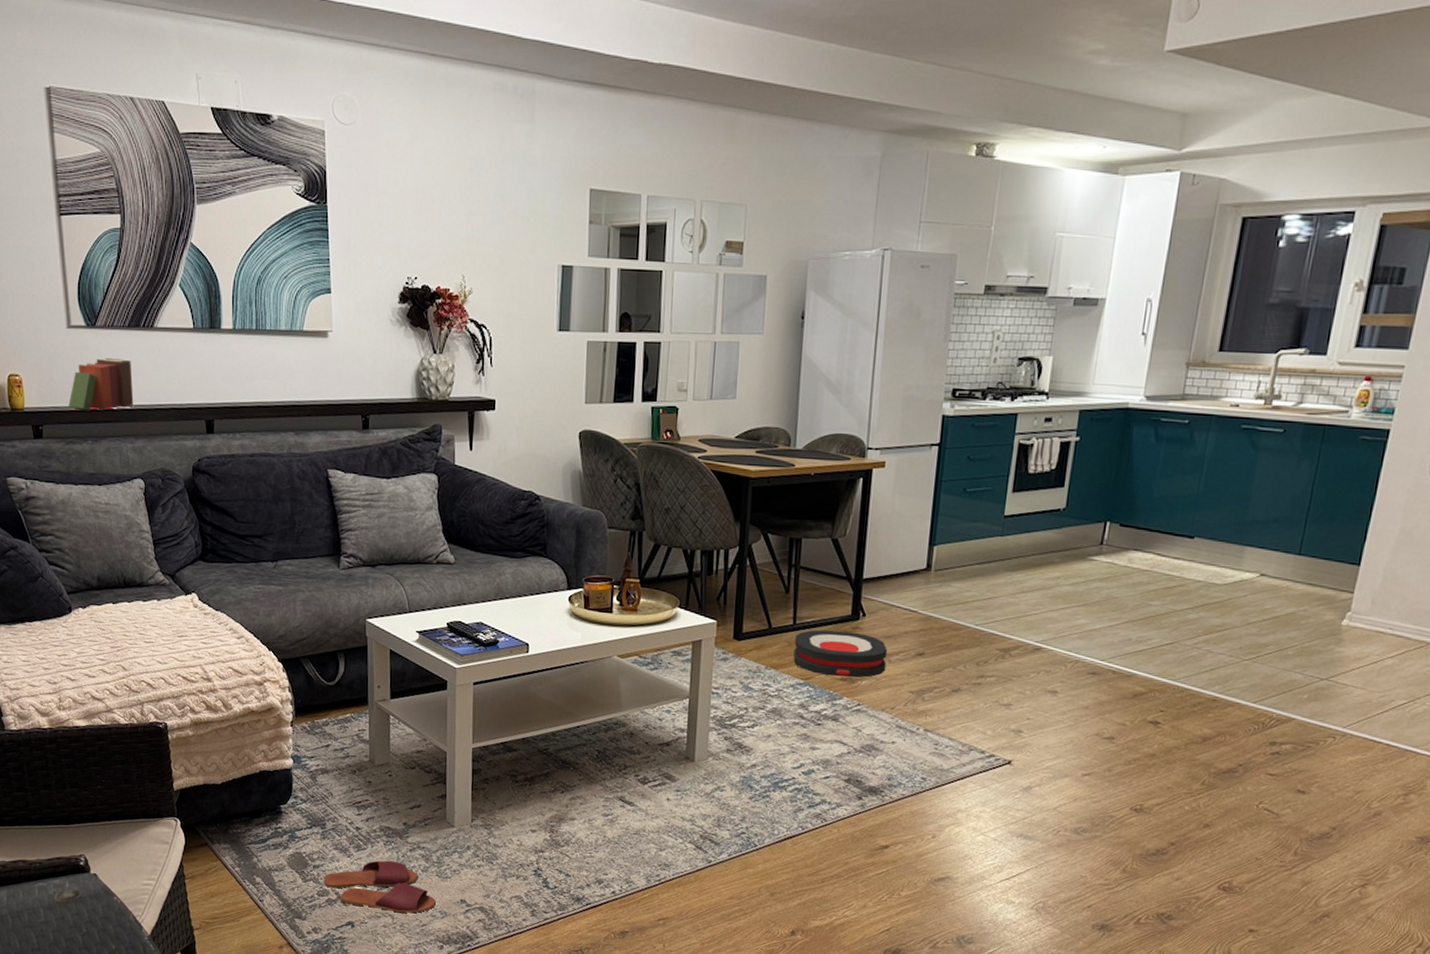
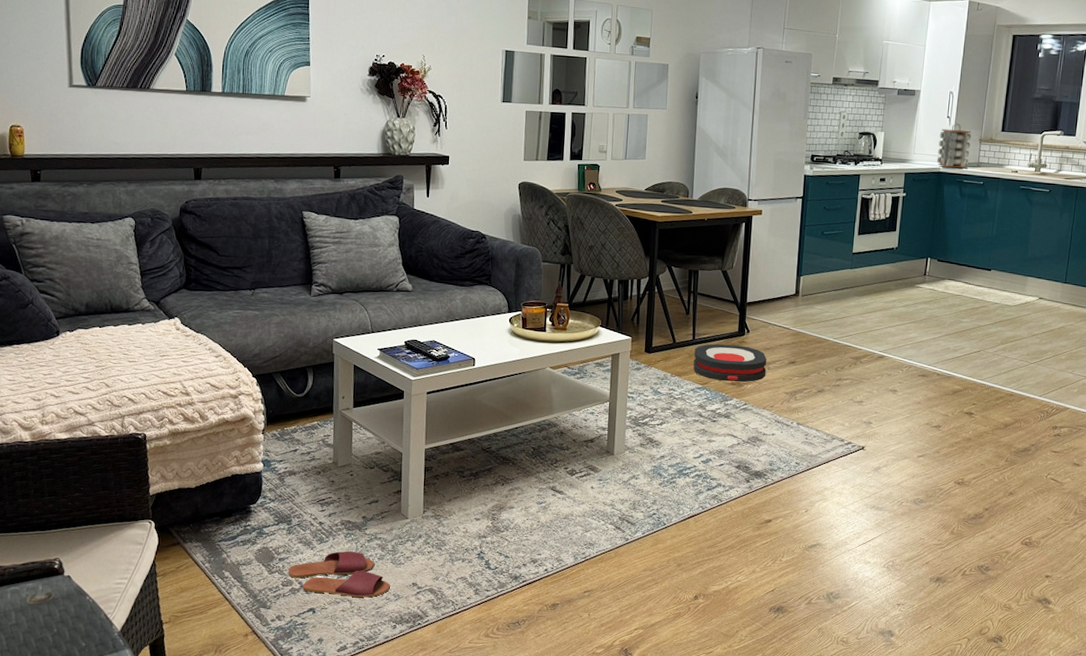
books: present [68,358,134,411] -> none [66,114,128,159]
spice rack: none [1124,341,1176,404] -> present [936,123,971,169]

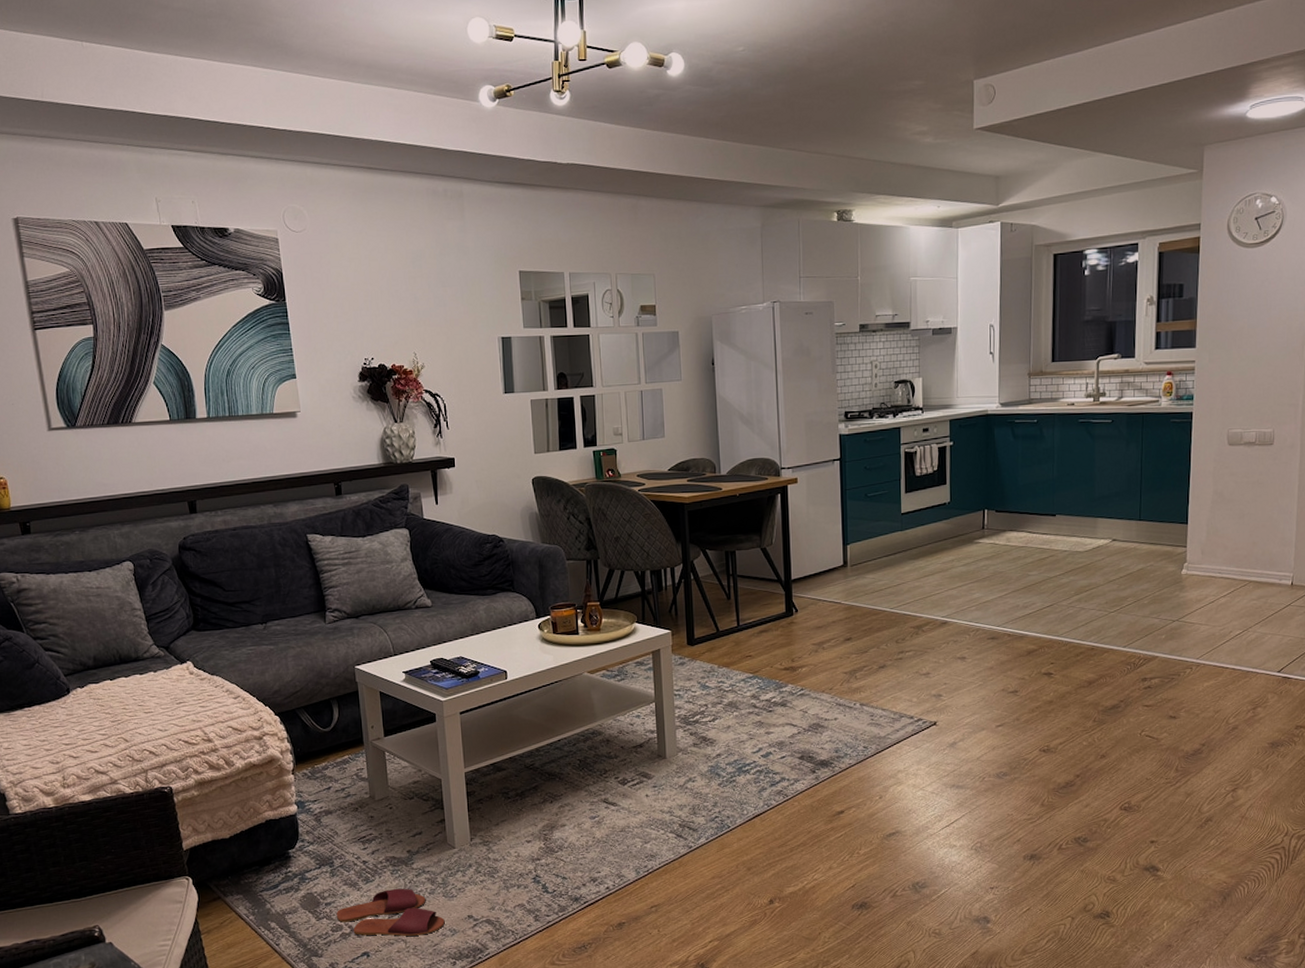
robot vacuum: present [693,343,767,383] -> none [740,626,821,668]
spice rack: present [936,123,971,169] -> none [983,358,1019,410]

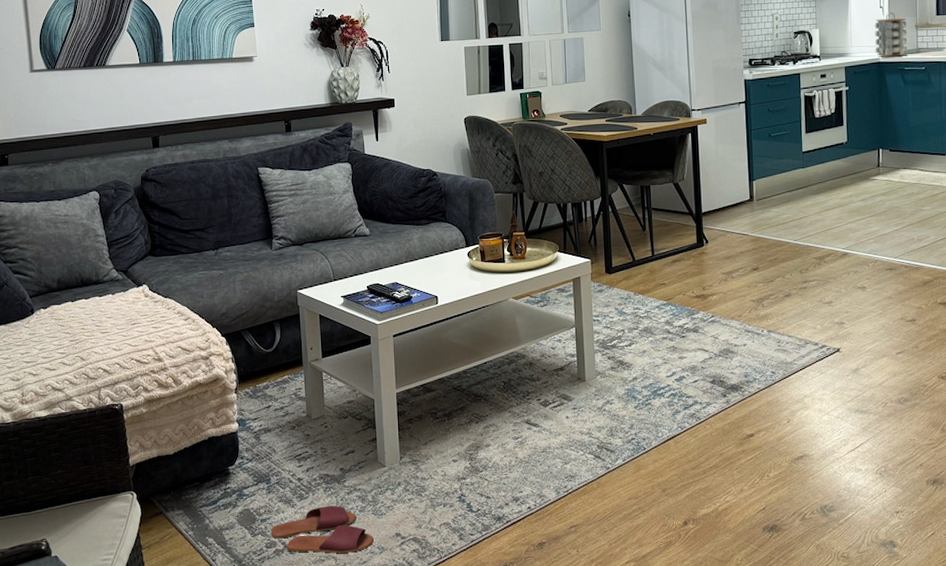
spice rack: none [983,358,1019,410] -> present [874,12,908,58]

